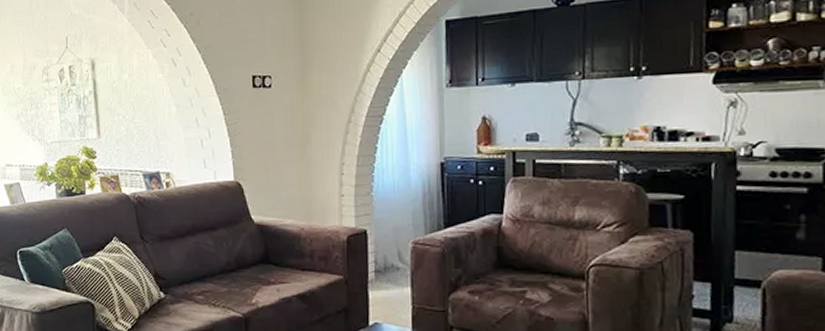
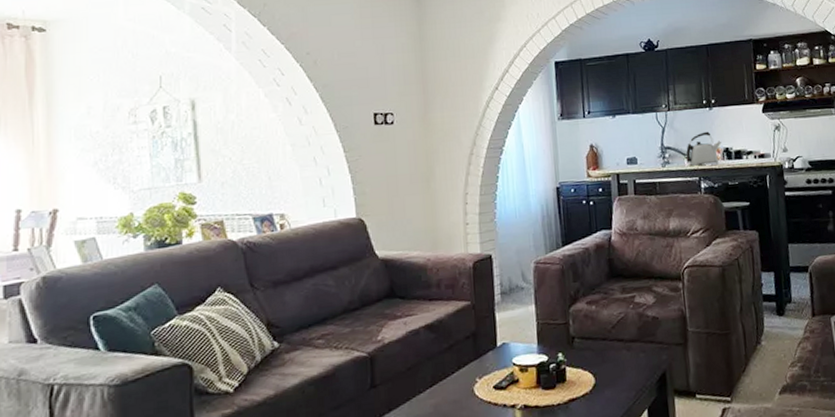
kettle: none [601,105,651,148] -> present [685,131,721,167]

